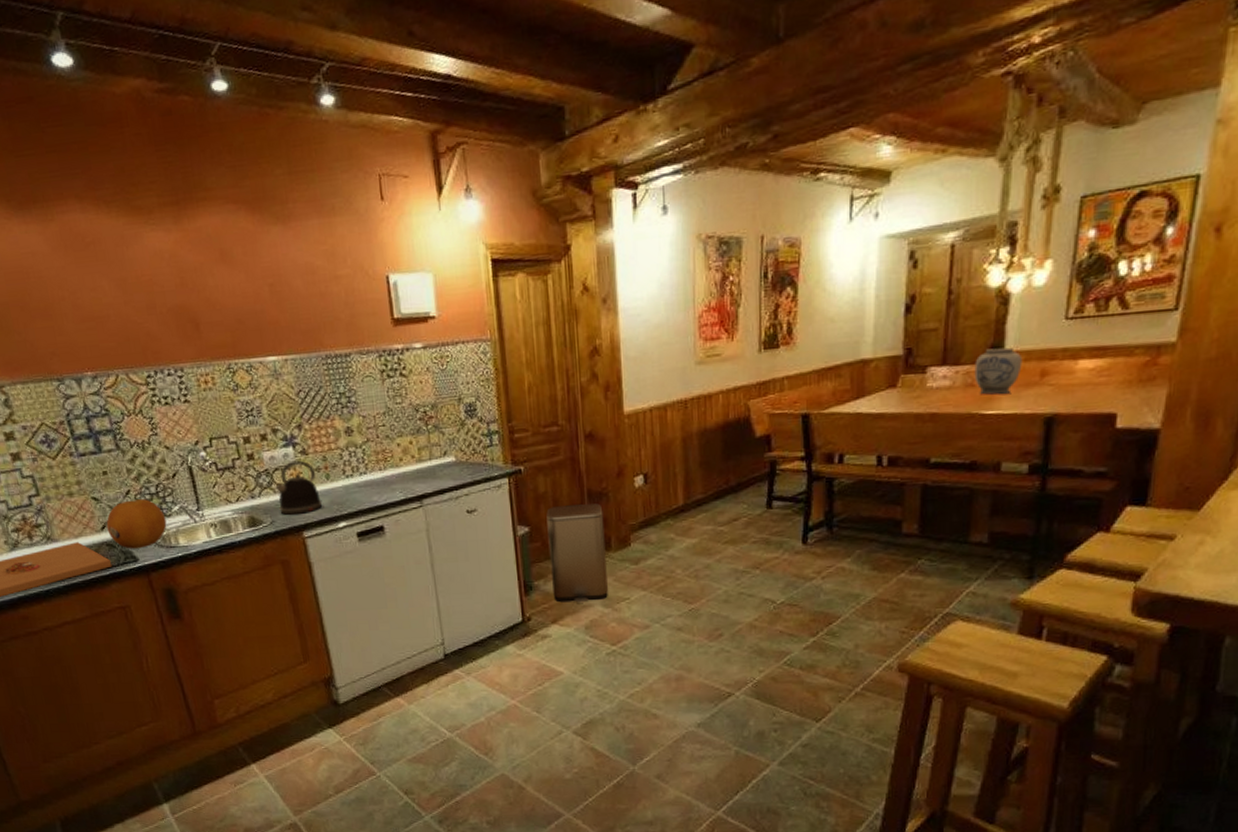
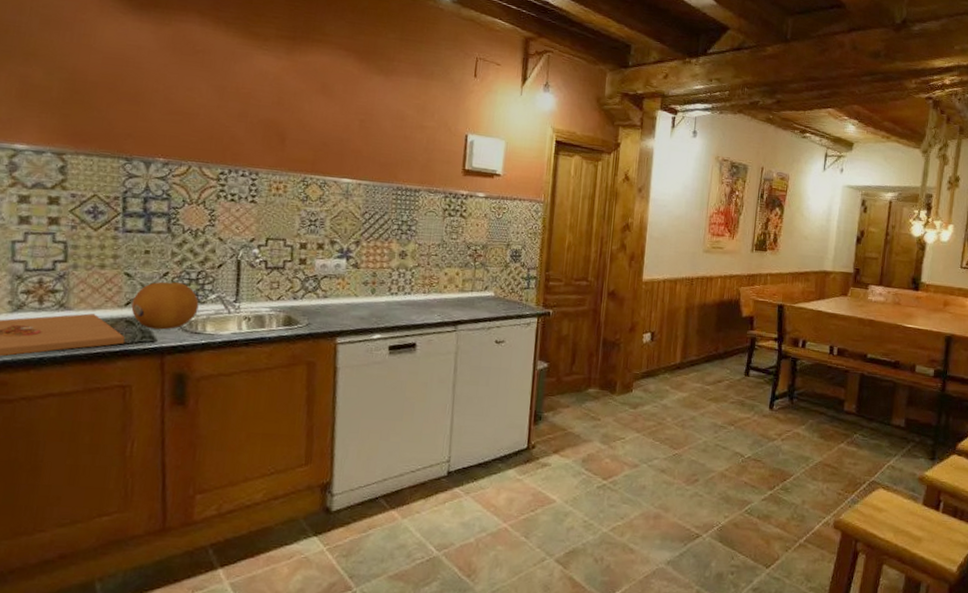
kettle: present [274,460,322,515] -> none [319,271,363,321]
pedal bin: present [546,503,608,603] -> none [559,348,614,438]
vase: present [974,347,1023,395] -> none [900,279,933,314]

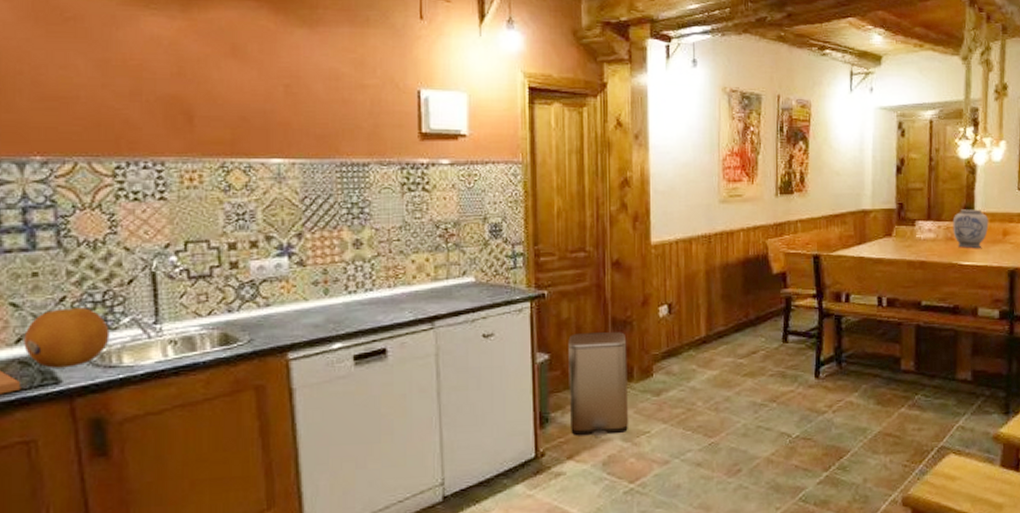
pedal bin: none [559,348,614,438] -> present [568,331,628,437]
vase: none [900,279,933,314] -> present [953,209,989,248]

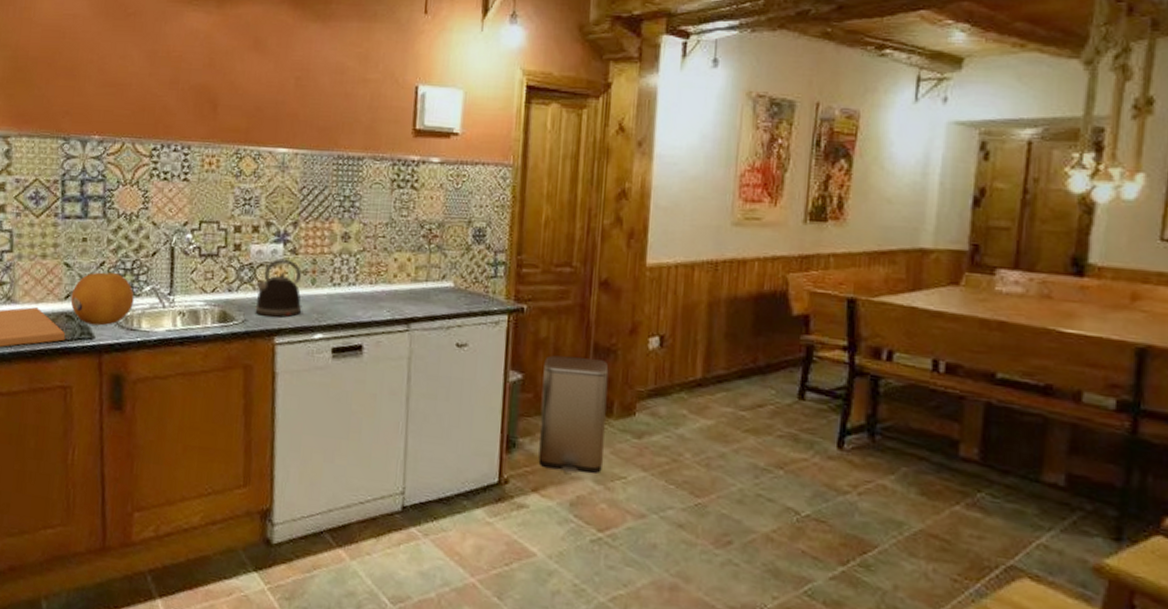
kettle: none [259,272,316,333] -> present [255,258,302,318]
vase: present [953,209,989,248] -> none [1051,259,1110,313]

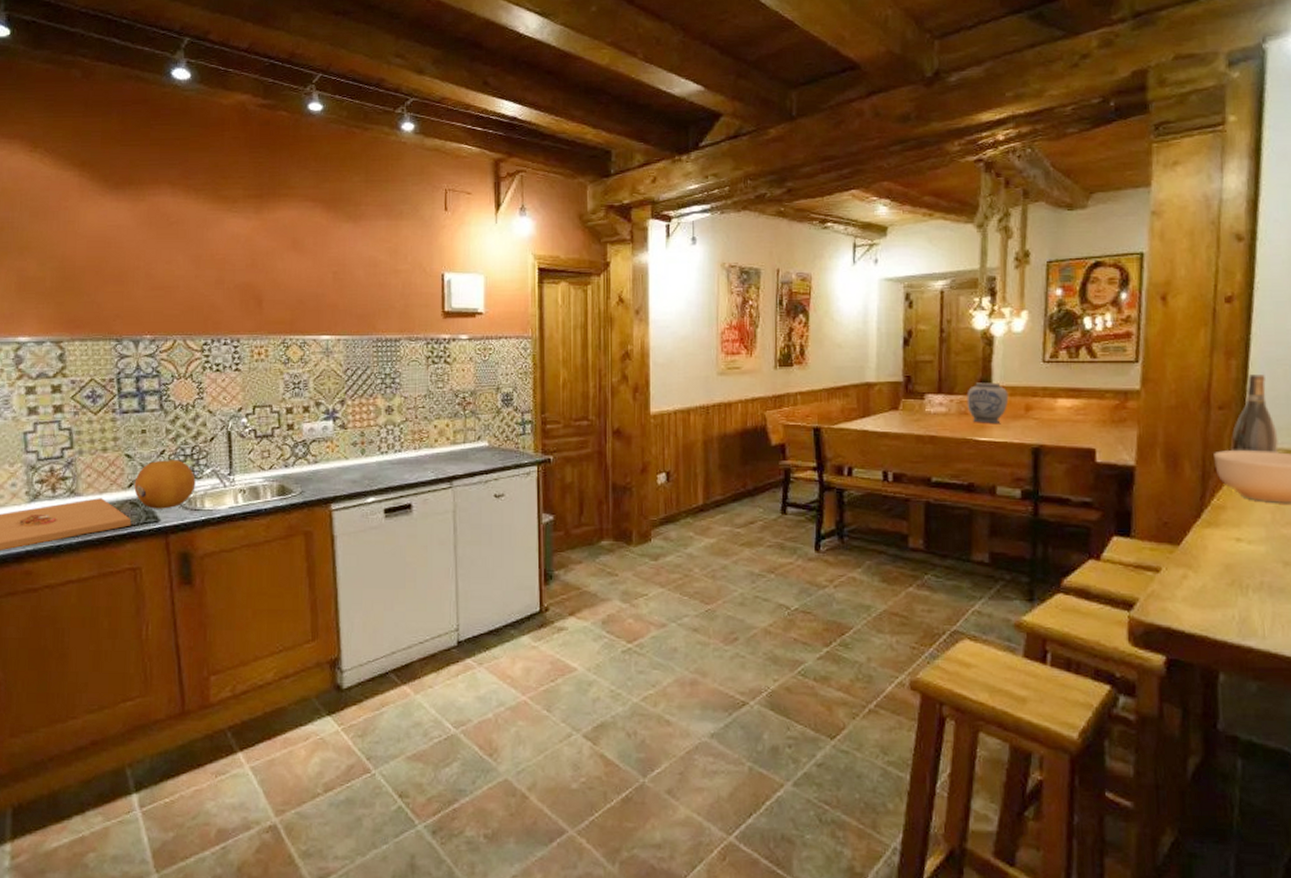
kettle: present [255,258,302,318] -> none [309,434,354,486]
pedal bin: present [538,355,609,474] -> none [571,496,627,596]
vase: none [1051,259,1110,313] -> present [967,382,1009,423]

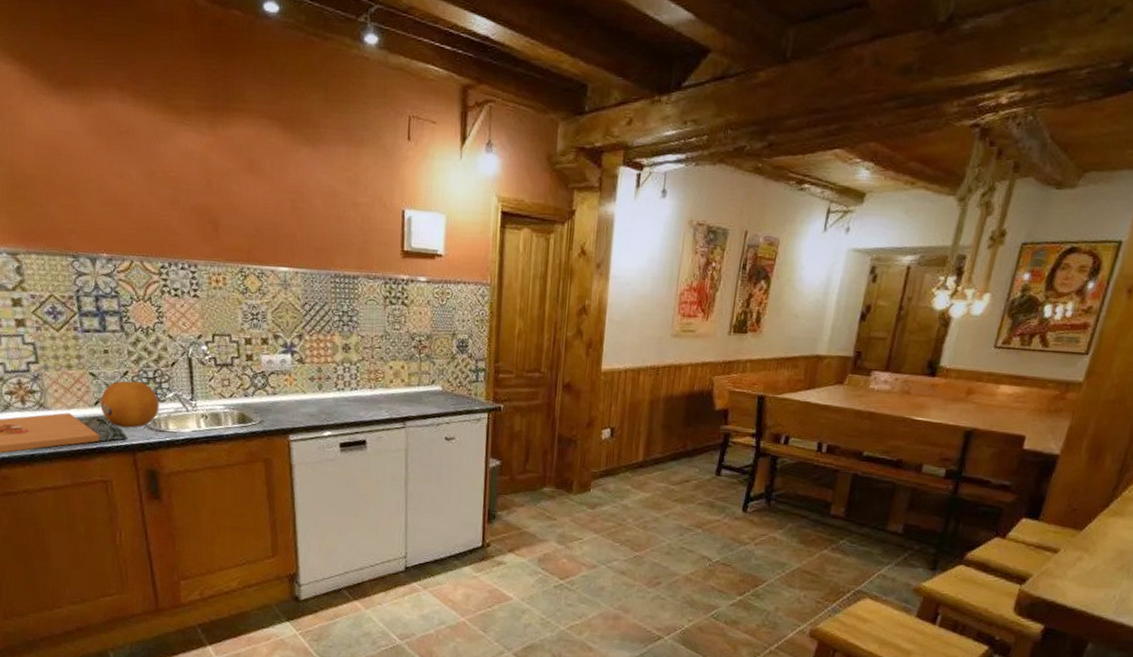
vase: present [967,382,1009,423] -> none [911,363,954,404]

